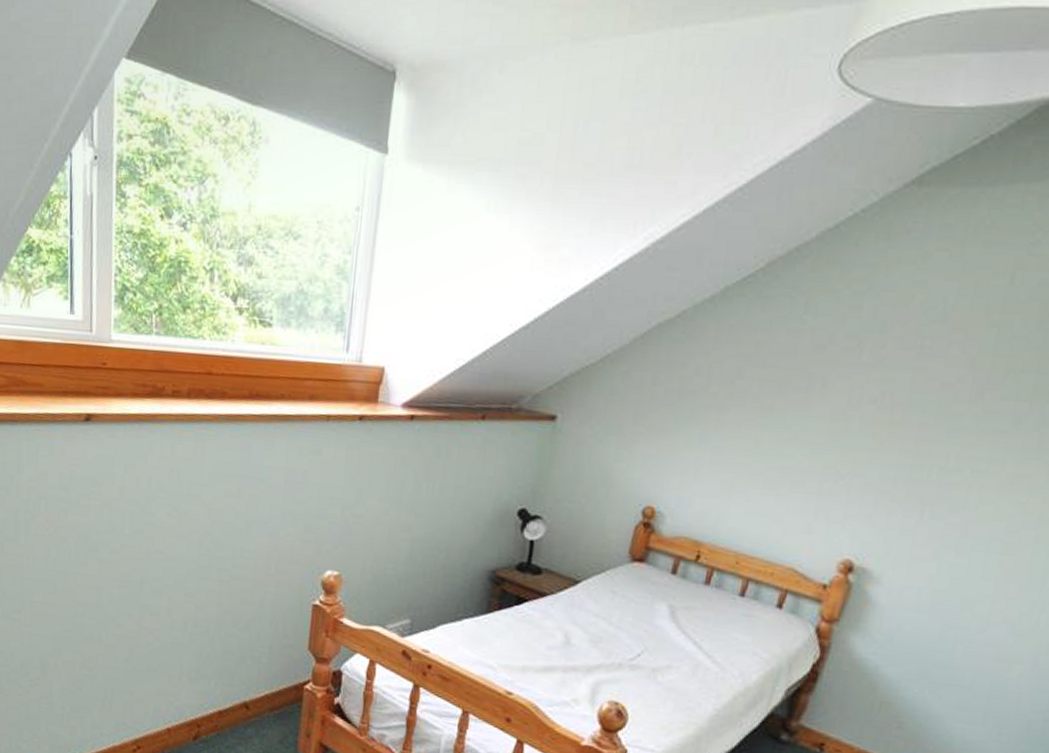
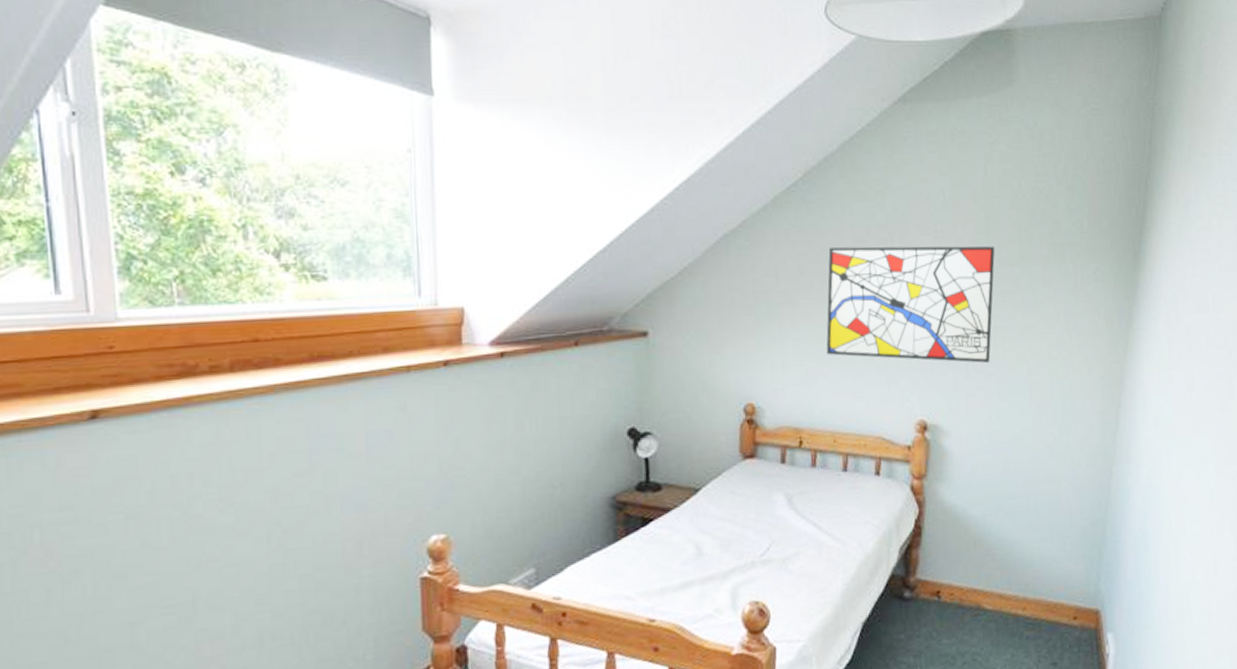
wall art: none [748,352,1000,511] -> present [826,246,995,363]

